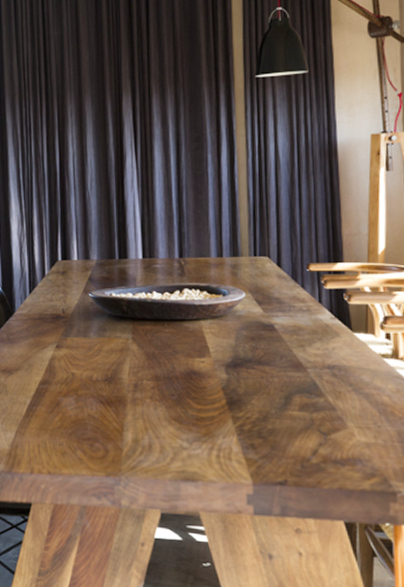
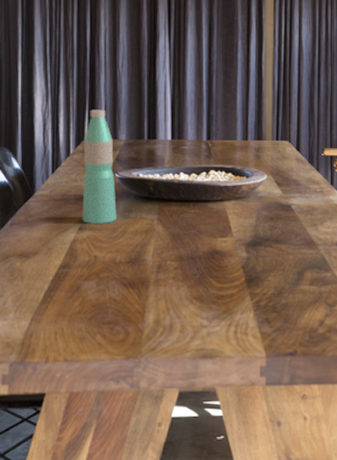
water bottle: none [57,231,91,342] -> present [83,109,117,224]

